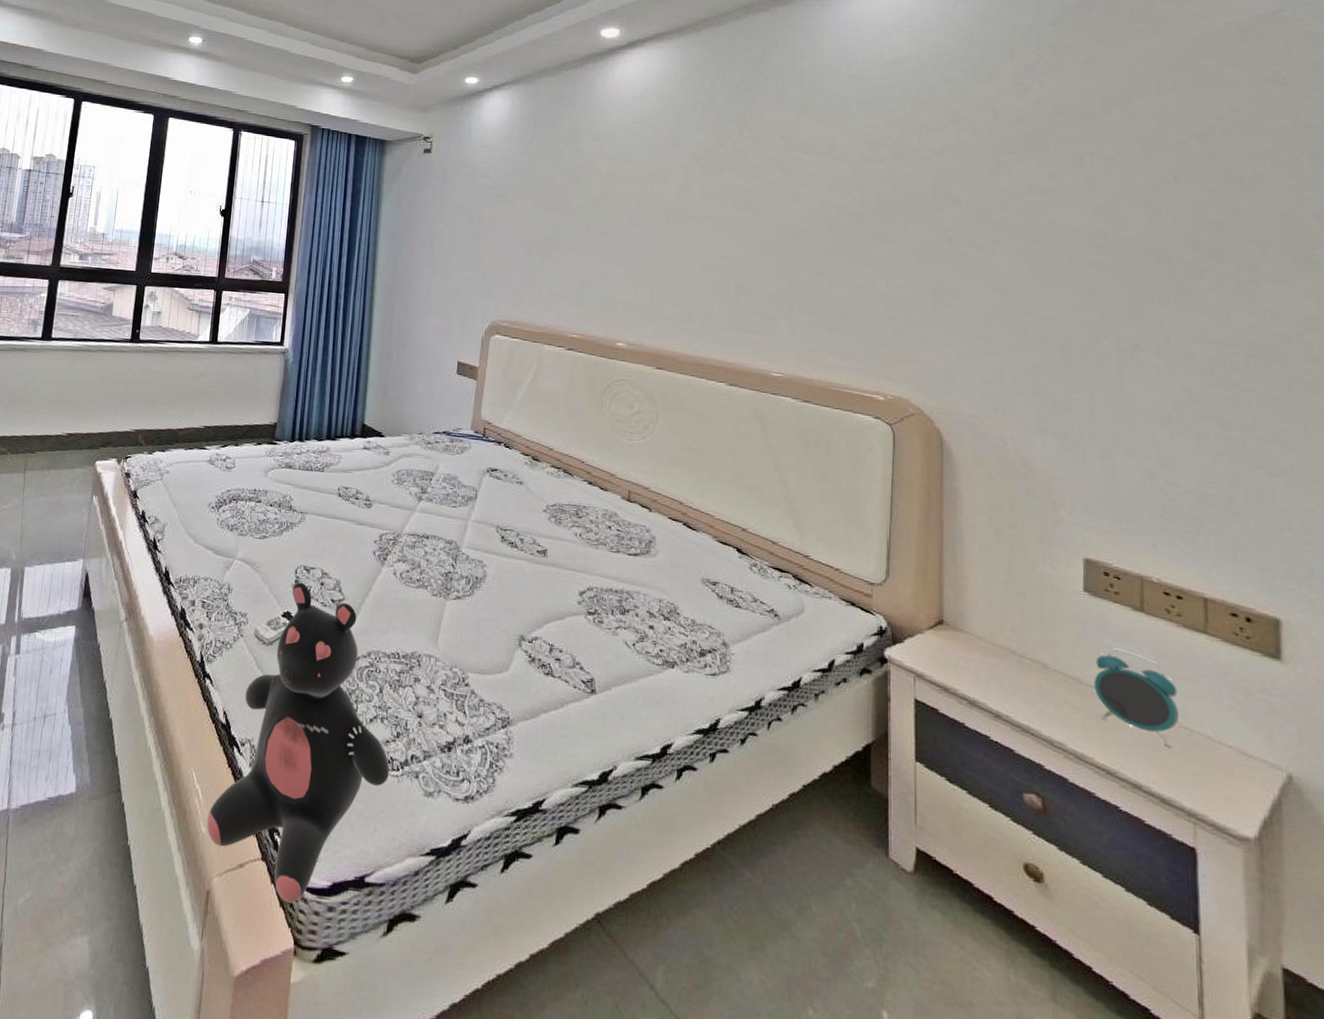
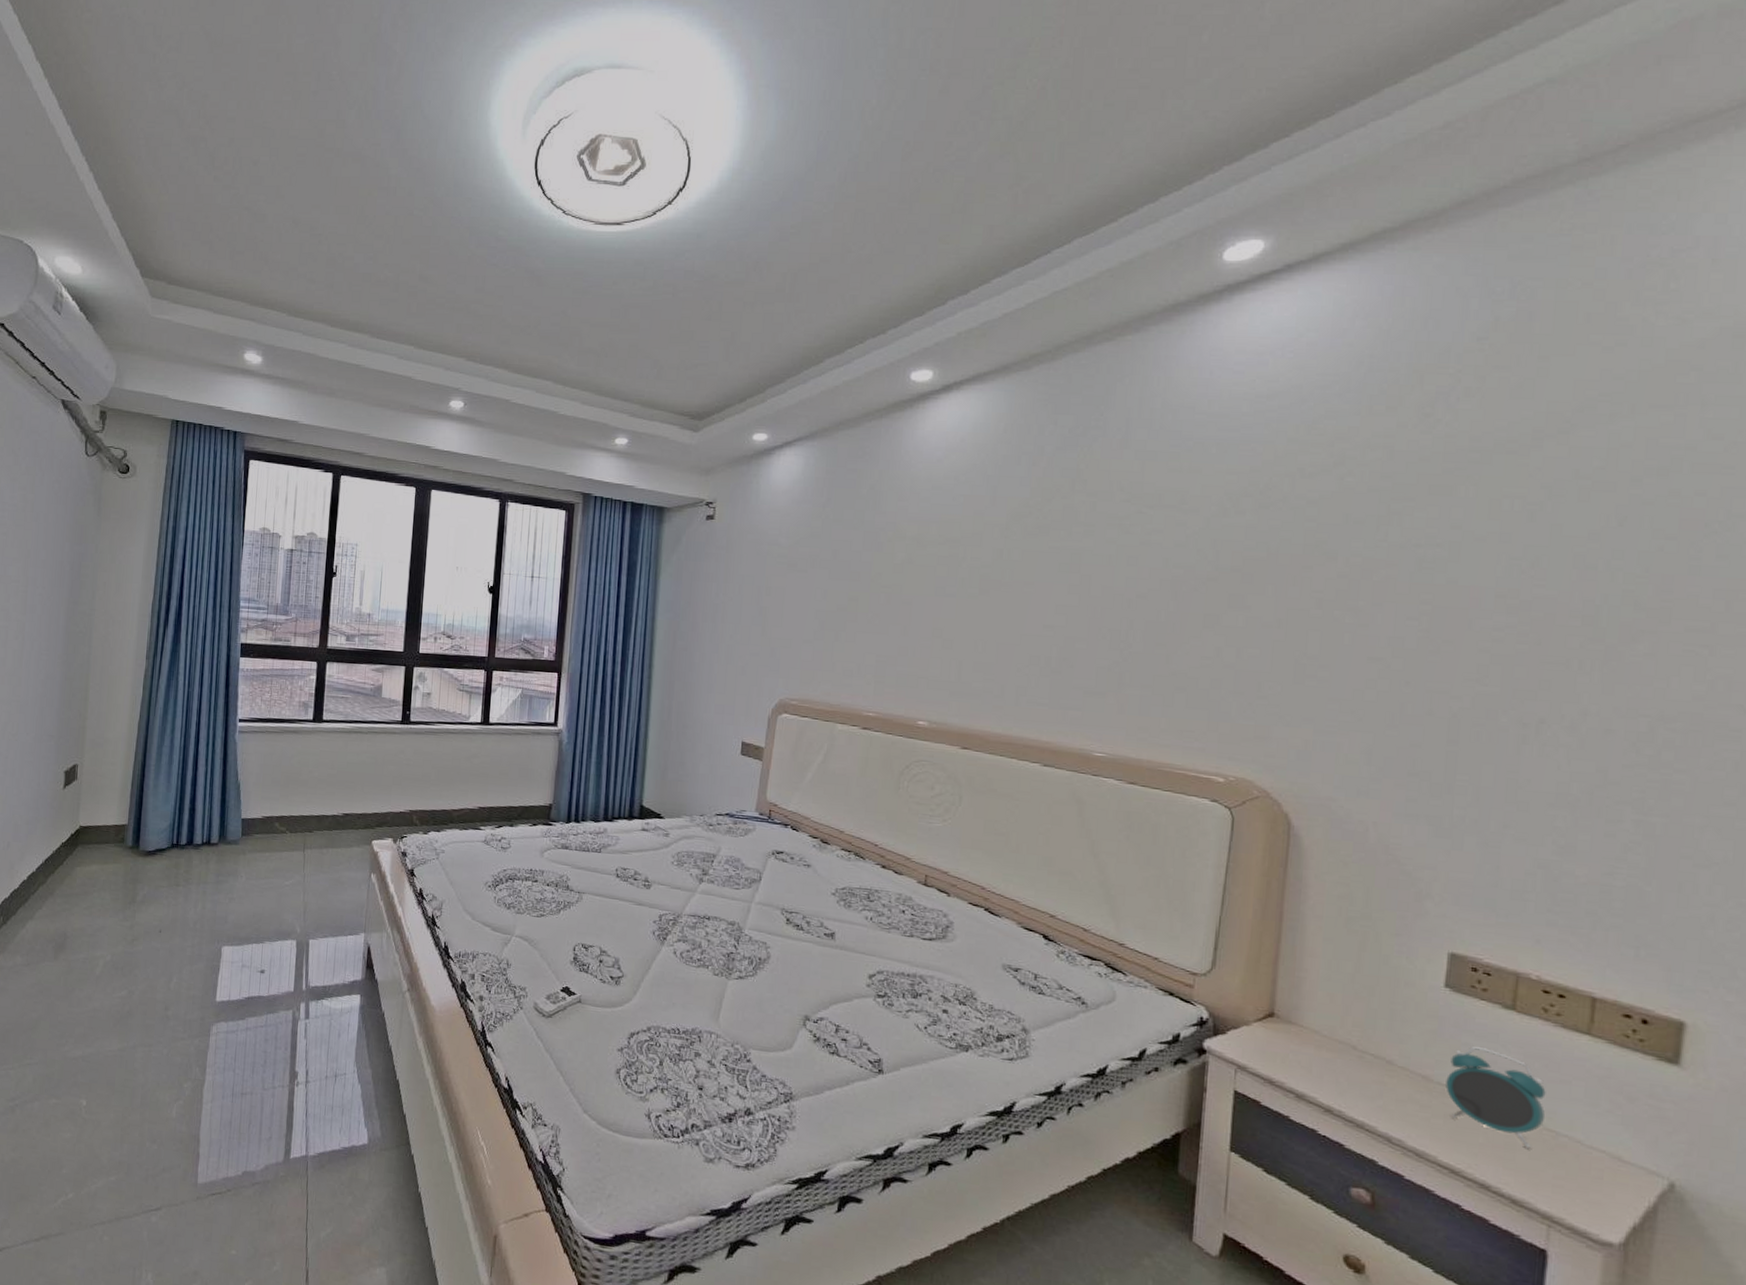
stuffed animal: present [206,582,390,903] -> none [492,959,670,1250]

